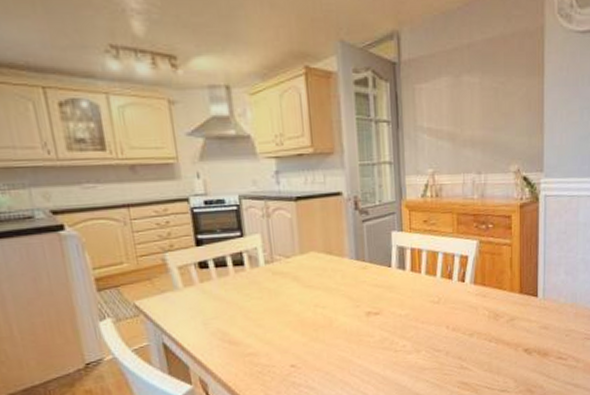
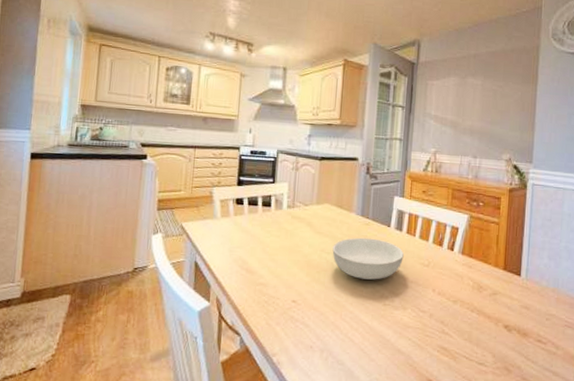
serving bowl: none [327,282,411,330] -> present [332,237,404,280]

